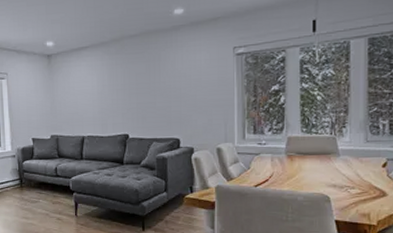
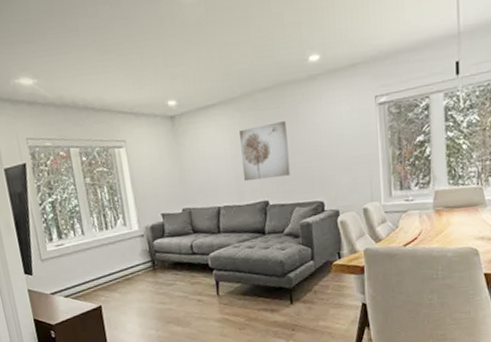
wall art: none [106,65,150,116] -> present [240,121,290,182]

